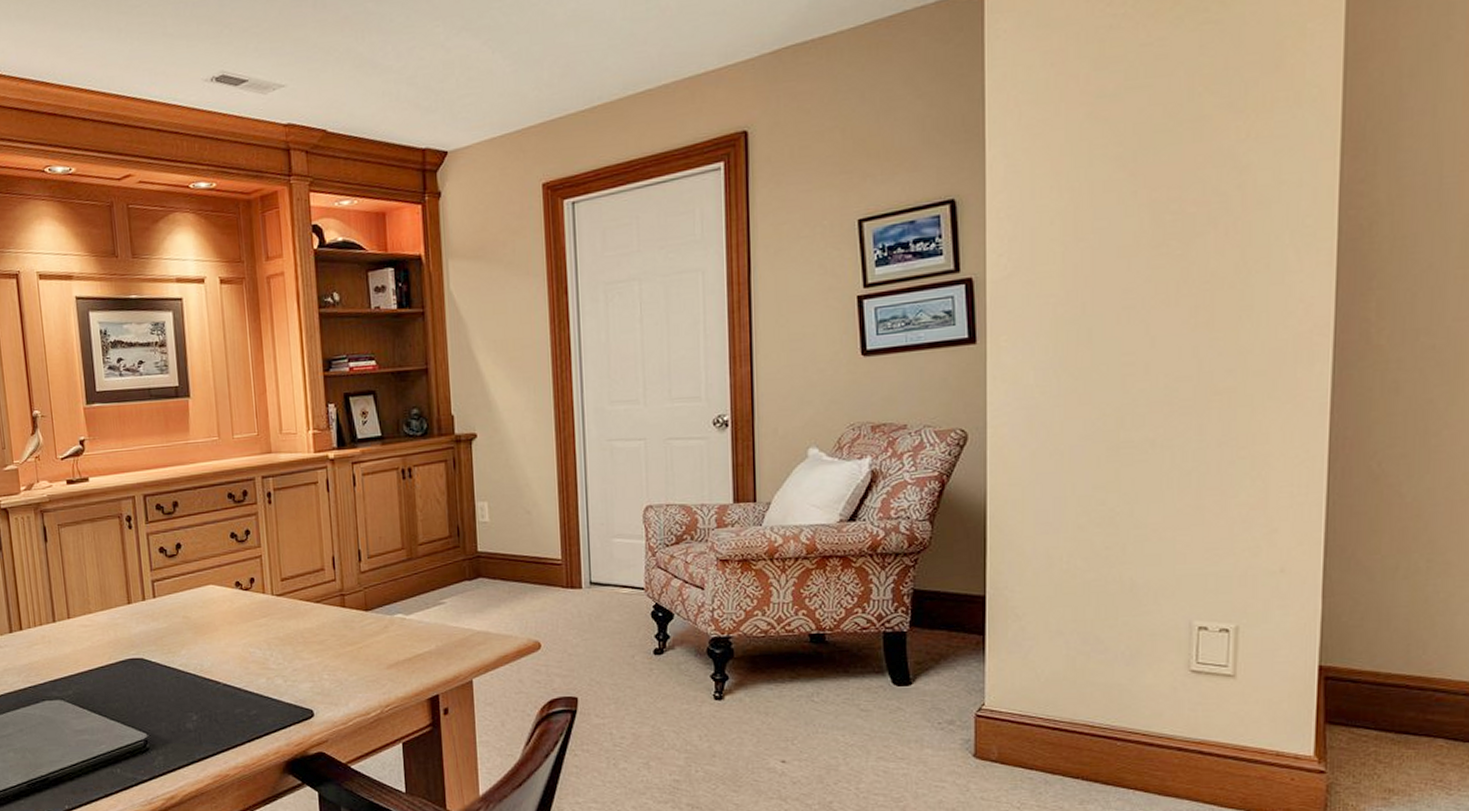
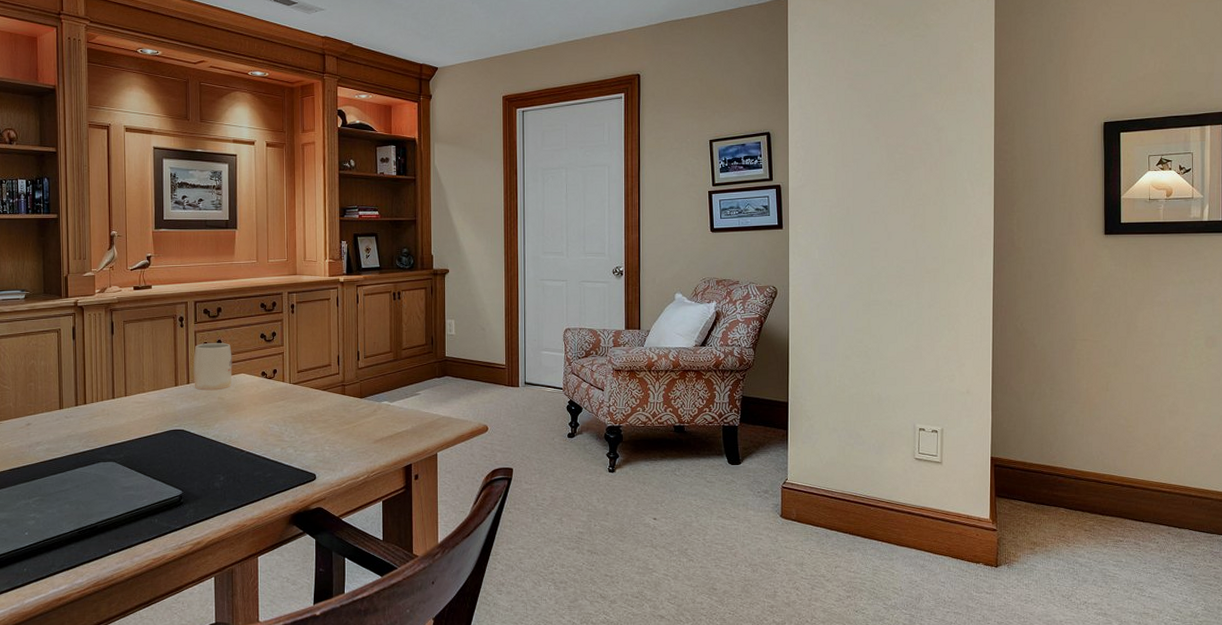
mug: none [147,546,198,609] -> present [193,342,233,391]

